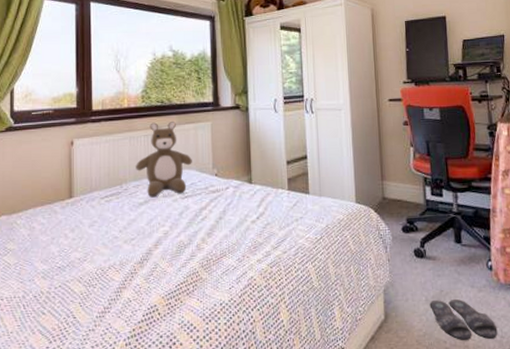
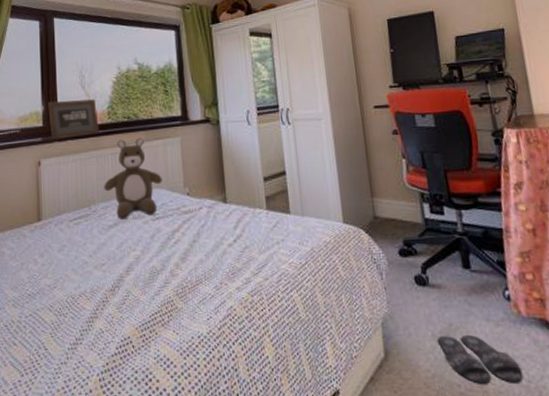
picture frame: none [82,83,133,120] -> present [48,99,99,139]

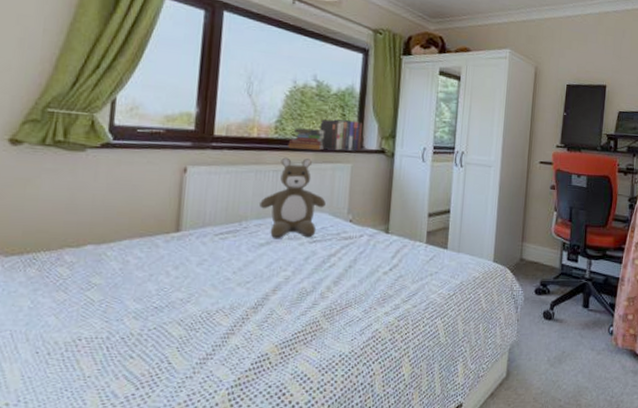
picture frame: present [48,99,99,139] -> none [203,104,263,149]
books: none [121,108,153,131] -> present [288,128,325,151]
books: none [146,95,187,127] -> present [320,119,364,151]
slippers: present [437,334,523,384] -> none [550,360,609,399]

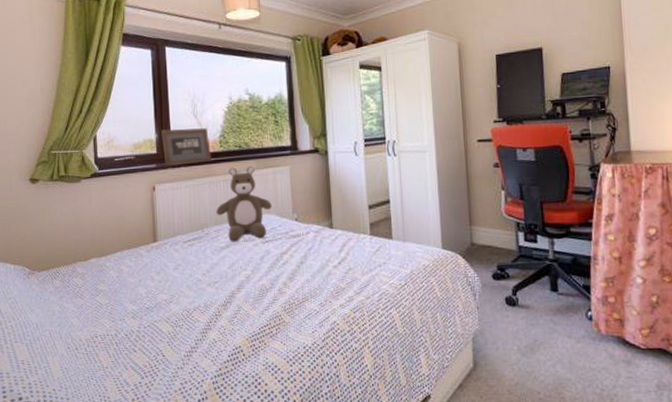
picture frame: none [203,104,263,149] -> present [161,128,211,166]
books: present [288,128,325,151] -> none [232,138,263,159]
books: present [320,119,364,151] -> none [257,125,297,156]

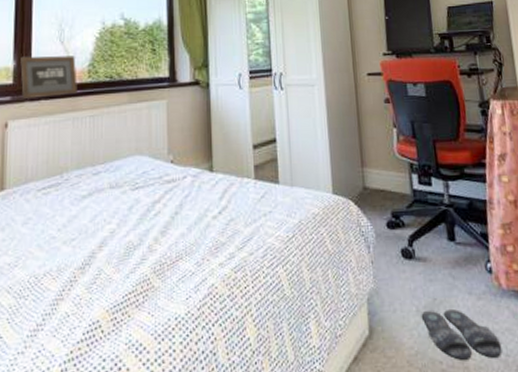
teddy bear: present [216,165,272,242] -> none [79,98,144,189]
slippers: none [522,349,597,391] -> present [421,308,502,360]

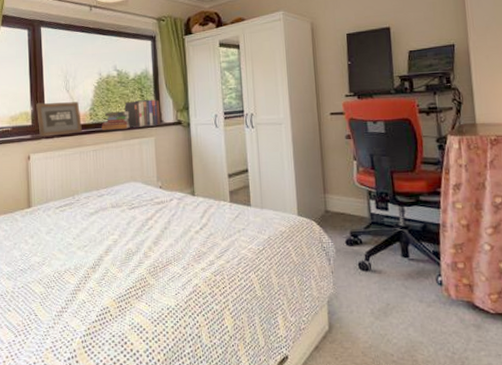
books: none [102,68,137,91] -> present [101,111,130,130]
books: none [132,55,175,88] -> present [124,99,161,128]
slippers: present [421,308,502,360] -> none [375,312,449,354]

